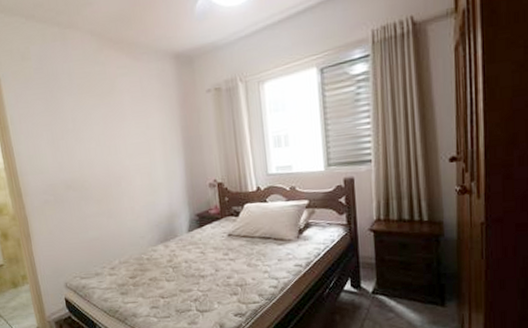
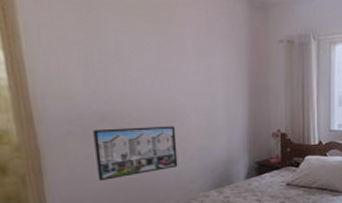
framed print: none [62,186,129,242] -> present [93,126,178,182]

